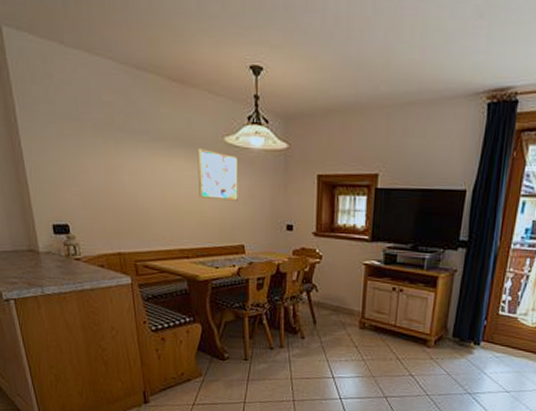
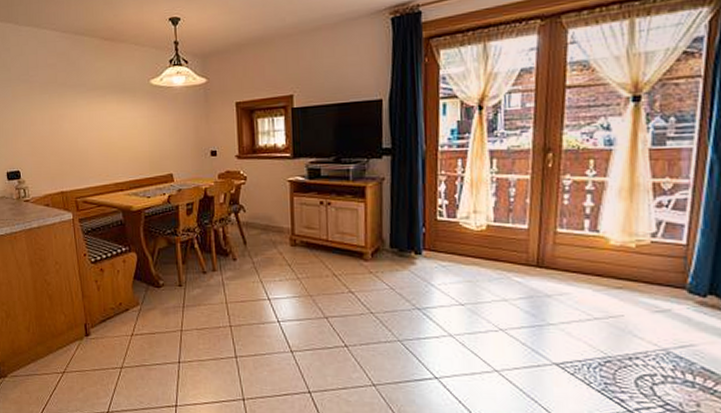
wall art: present [197,149,239,201] -> none [127,92,165,136]

